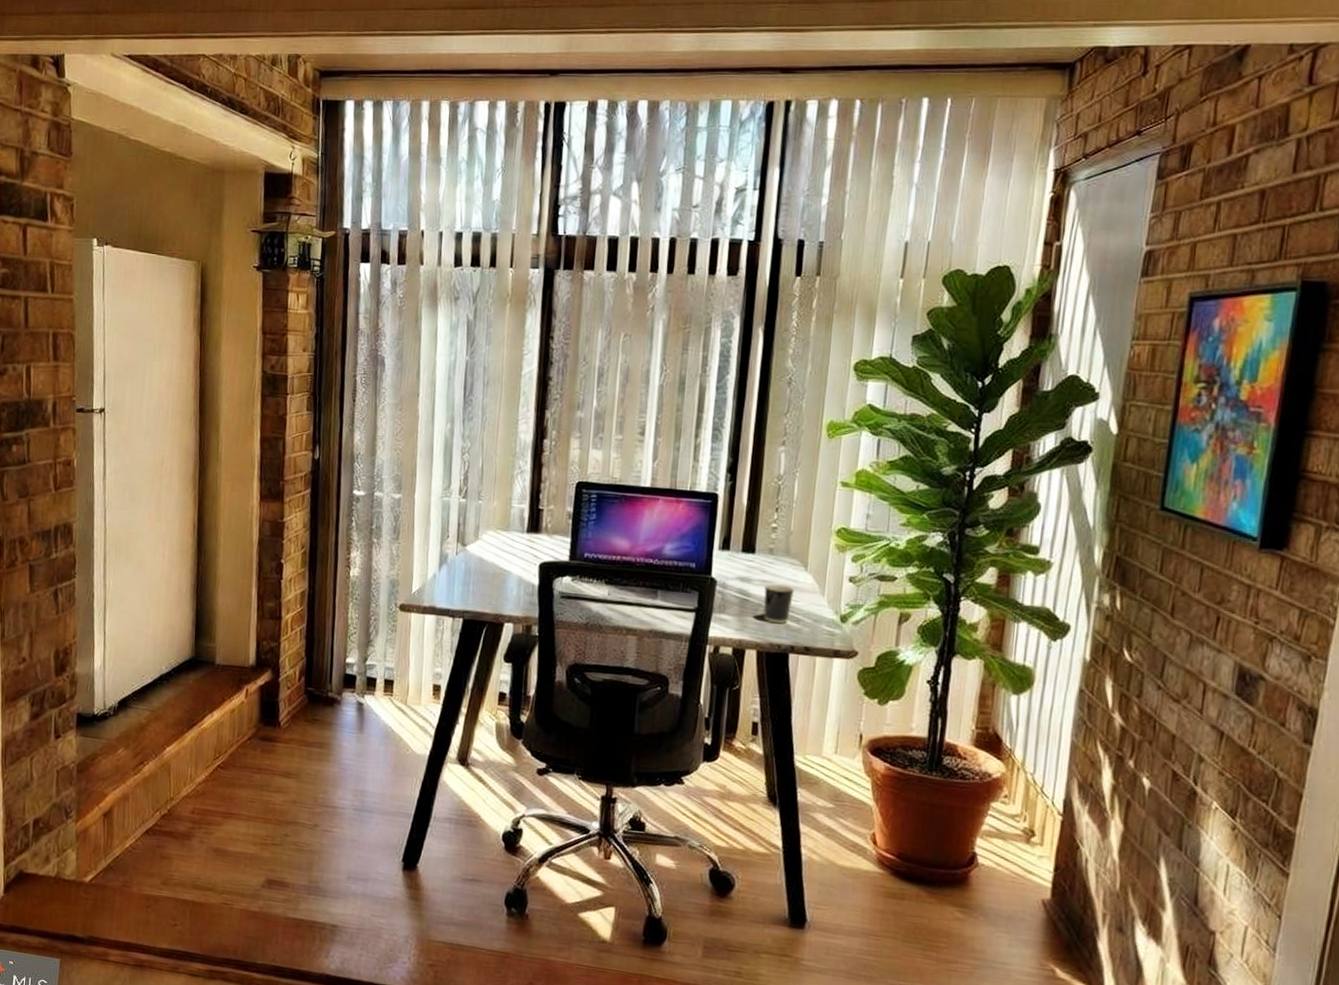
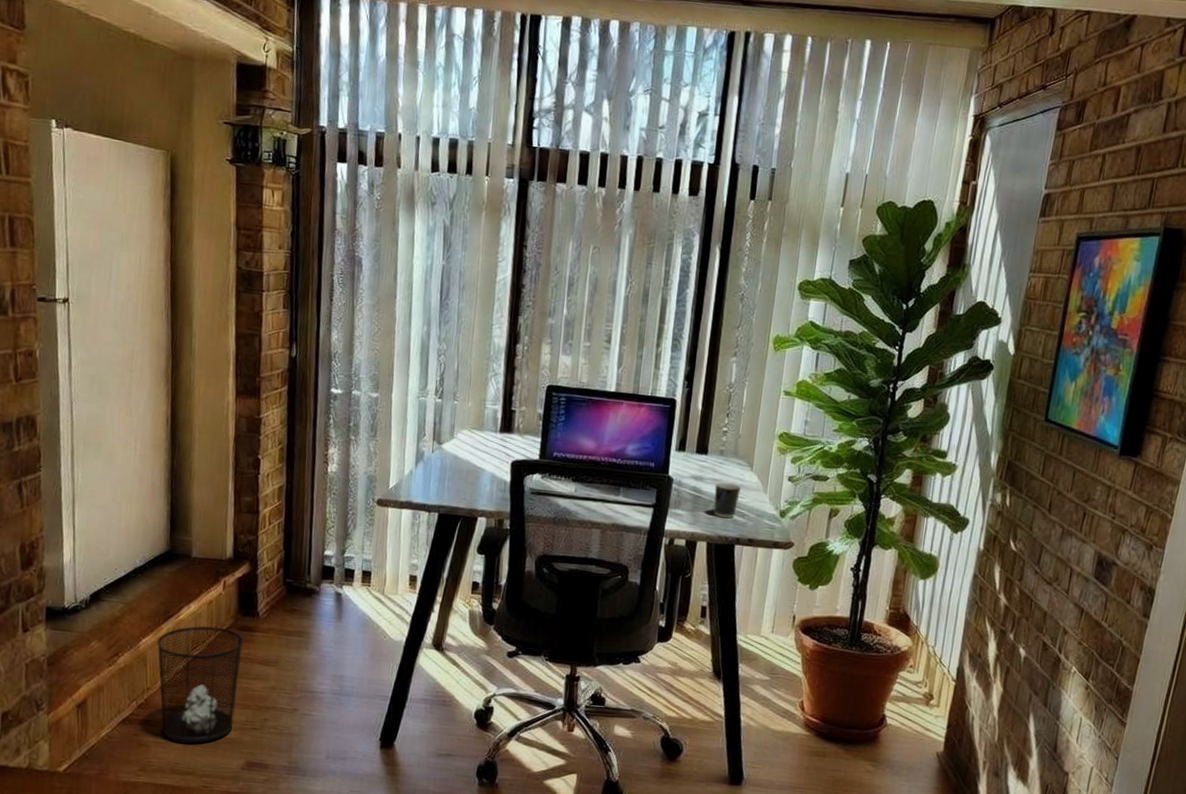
waste bin: none [180,735,265,858] -> present [156,626,244,744]

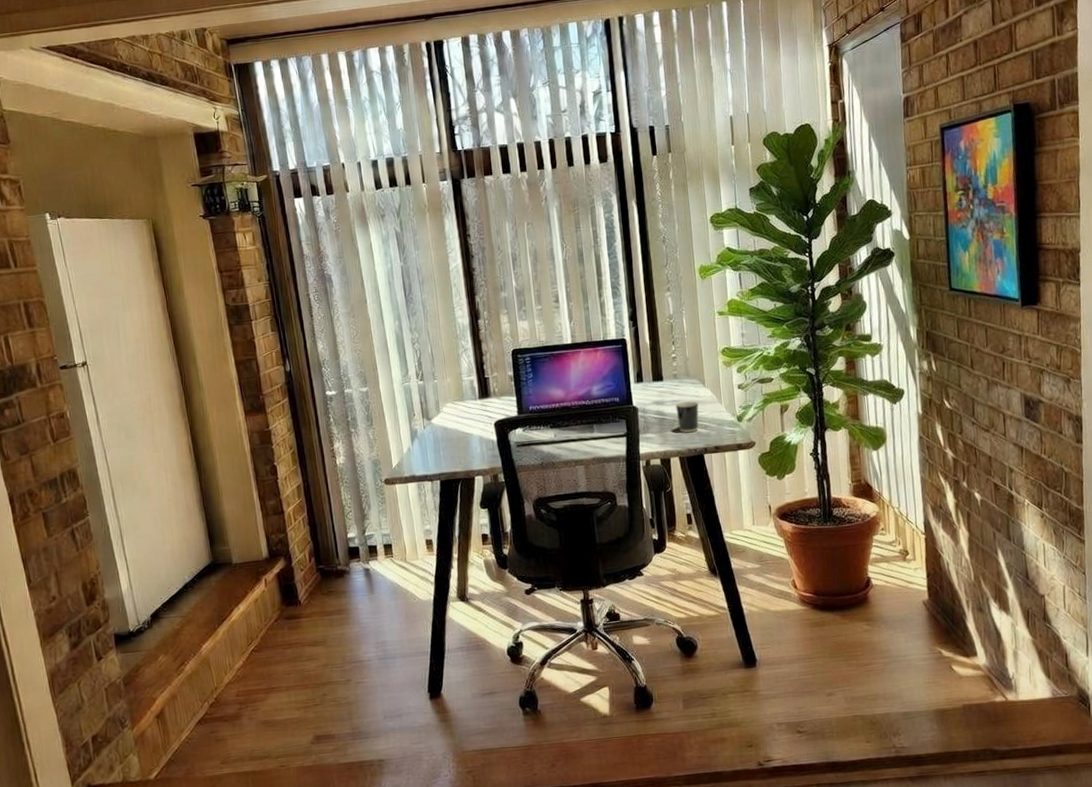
waste bin: present [156,626,244,744] -> none [215,620,297,731]

